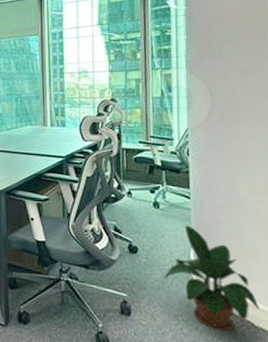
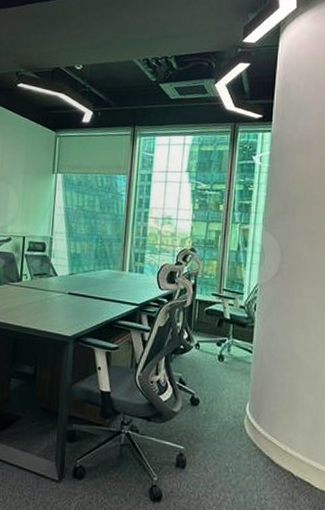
potted plant: present [163,225,259,331] -> none [219,378,300,482]

